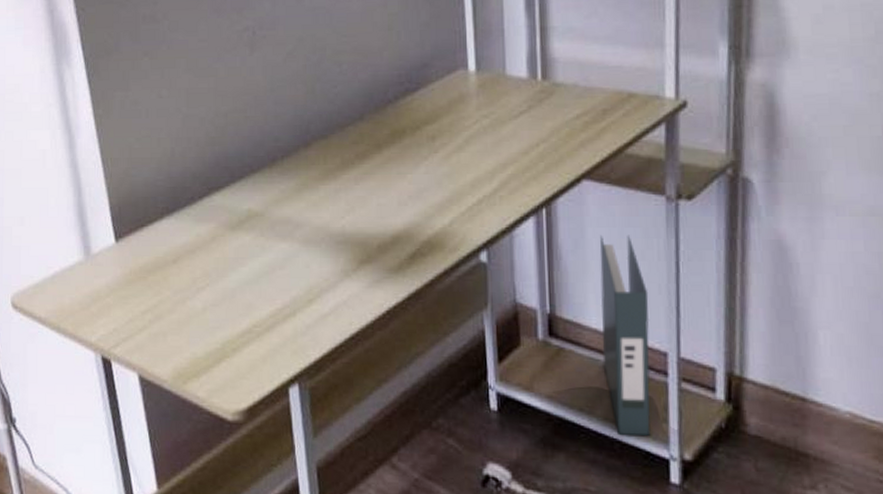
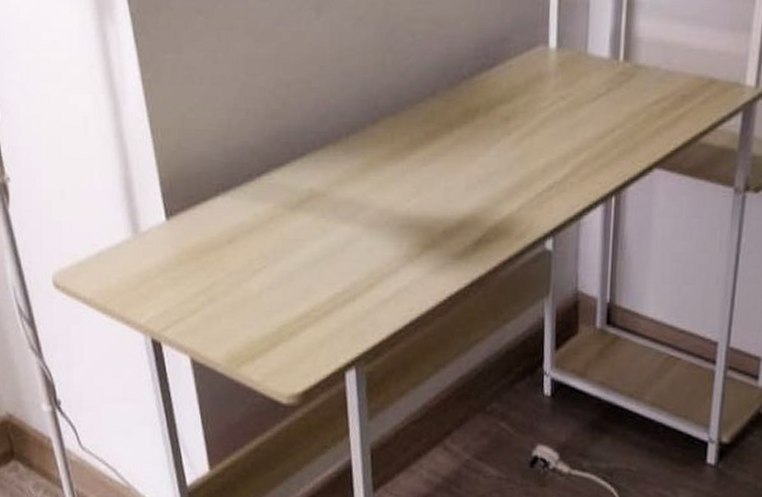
binder: present [599,235,651,436] -> none [656,226,707,420]

